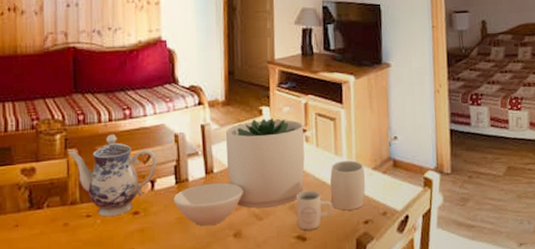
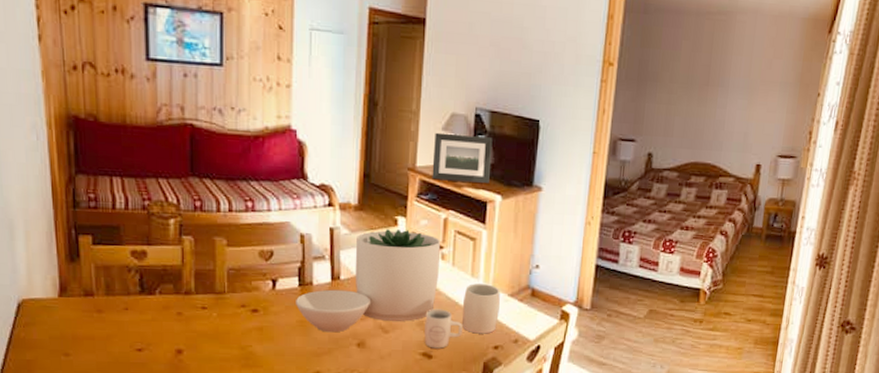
teapot: present [67,134,158,217] -> none [182,225,281,311]
picture frame: none [289,25,342,69] -> present [432,132,493,184]

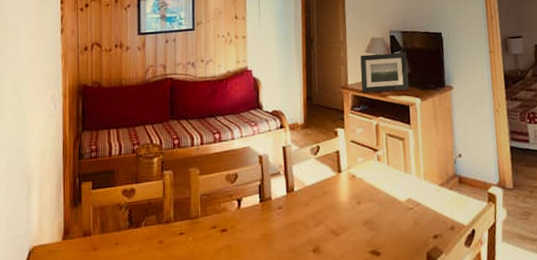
bowl: present [296,289,370,333] -> none [258,200,321,243]
planter: present [355,229,440,322] -> none [305,139,377,225]
mug: present [424,309,463,349] -> none [369,206,404,245]
mug: present [461,284,500,334] -> none [400,178,434,226]

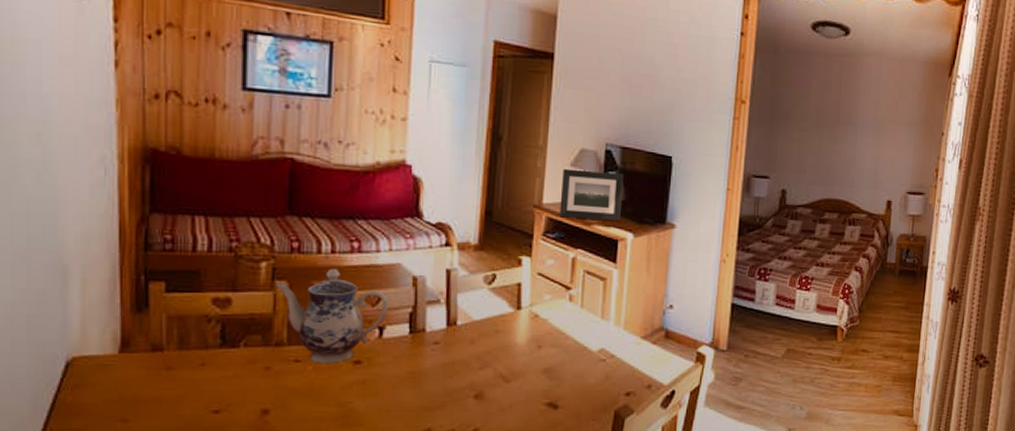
teapot: none [163,156,244,235] -> present [274,268,390,364]

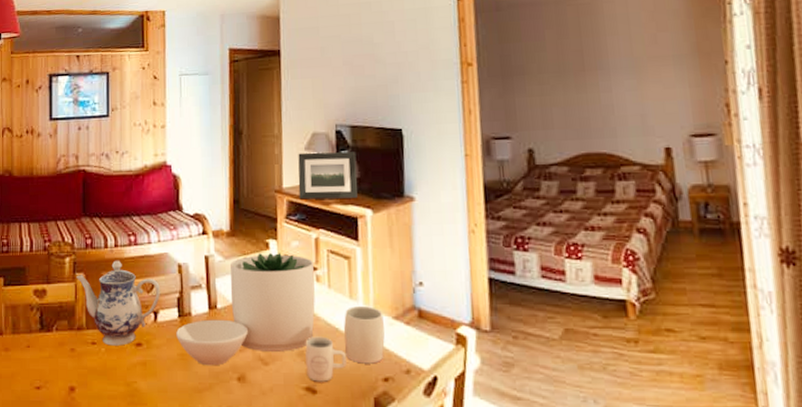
bowl: none [405,336,490,384] -> present [176,319,248,366]
planter: none [473,270,568,370] -> present [230,253,315,353]
mug: none [550,354,592,398] -> present [305,336,347,382]
mug: none [590,326,632,380] -> present [343,306,385,364]

